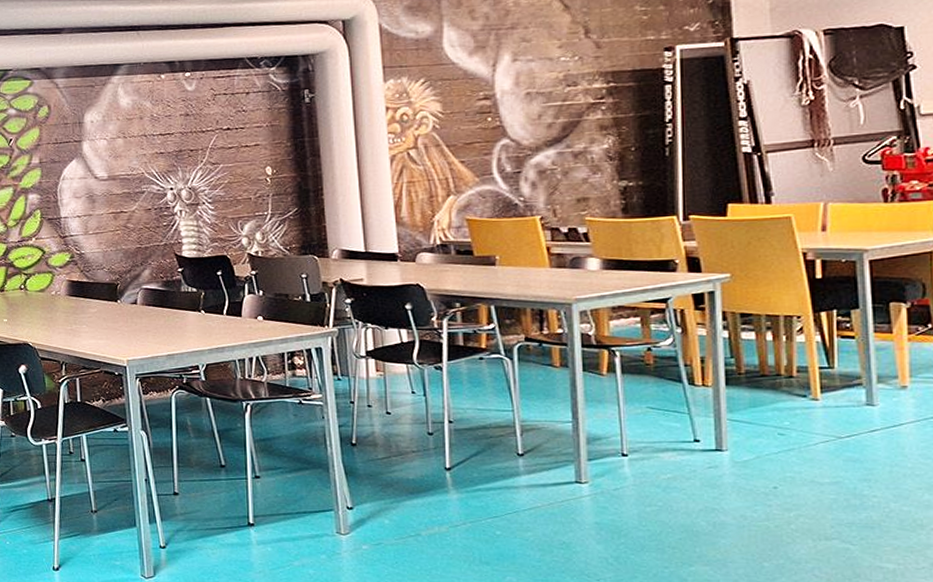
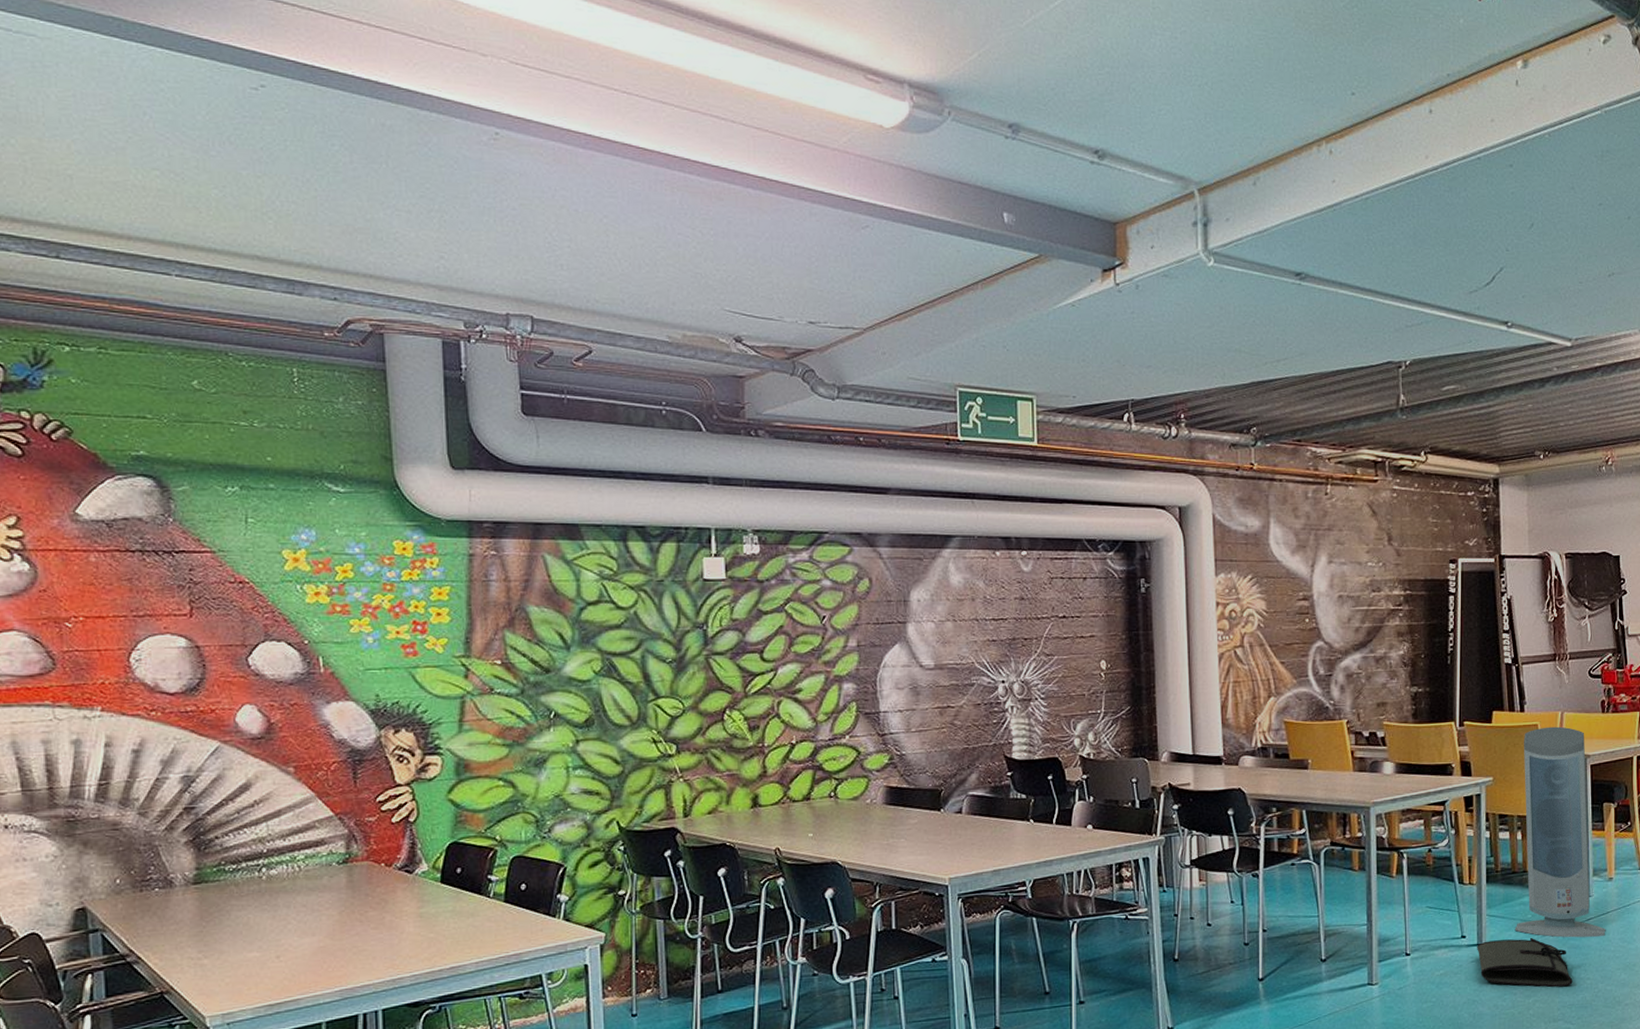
tool roll: none [715,447,852,503] -> present [1477,938,1573,988]
air purifier: none [766,218,899,450] -> present [1515,726,1606,938]

